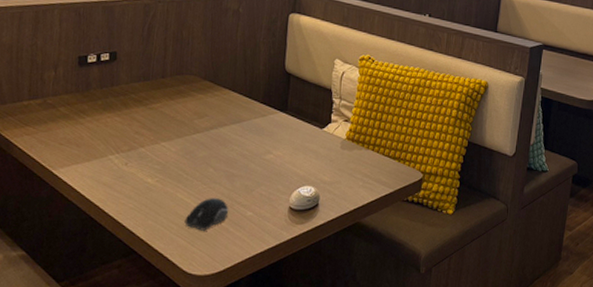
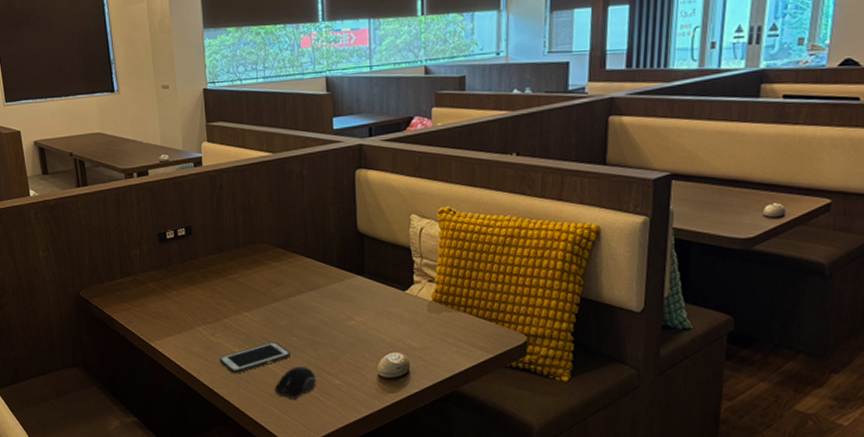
cell phone: none [129,172,206,205] -> present [220,341,290,374]

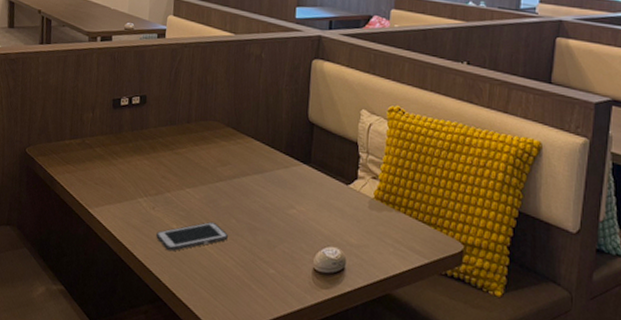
computer mouse: present [274,367,317,400] -> none [207,250,251,285]

